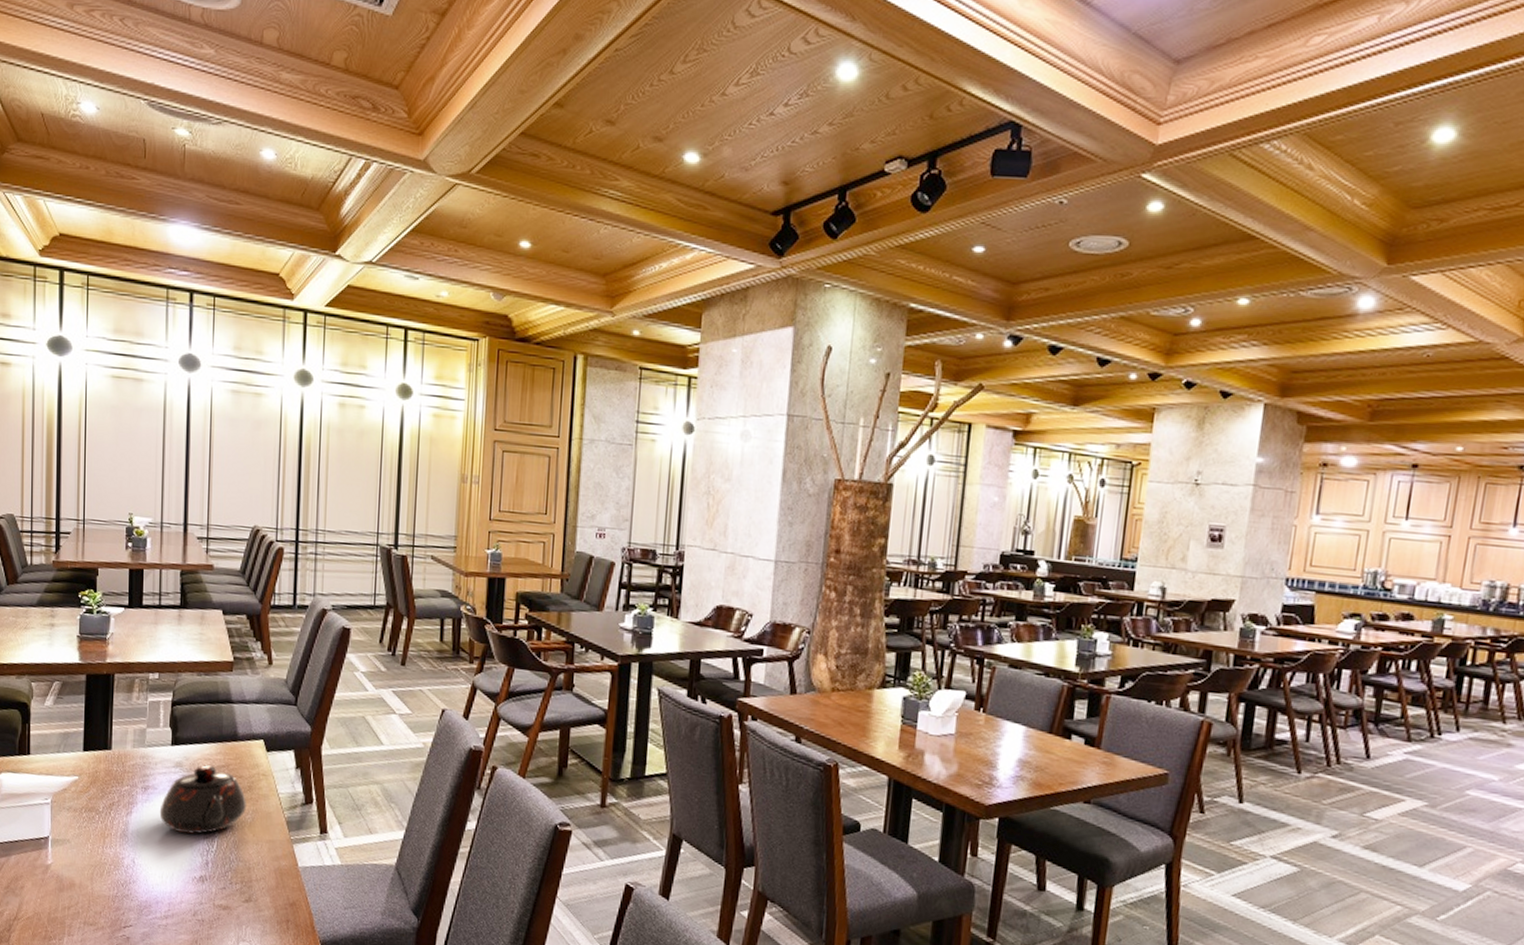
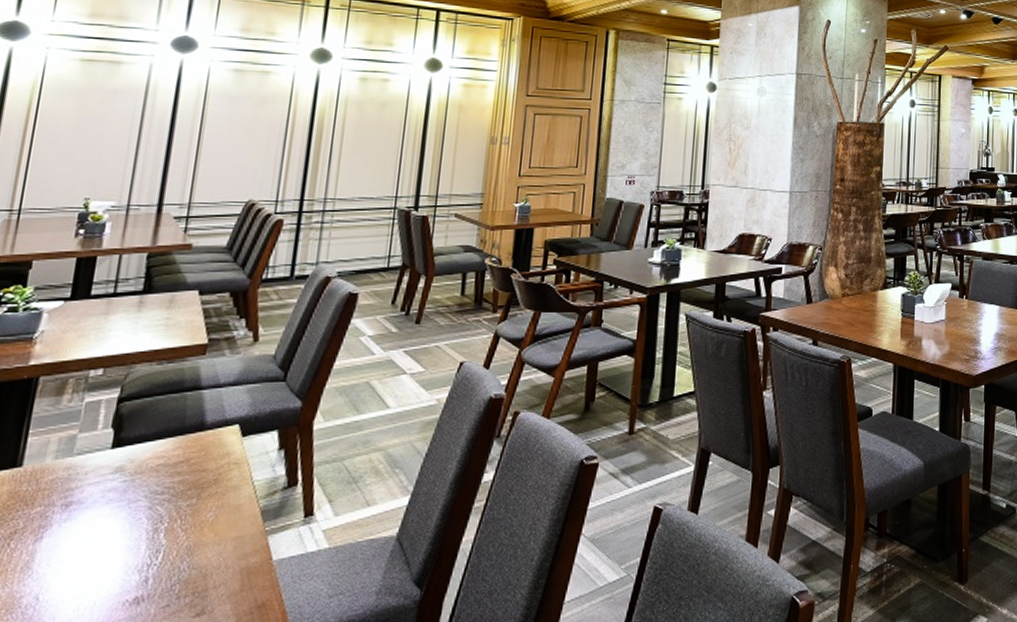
teapot: present [159,765,246,834] -> none [83,464,210,551]

